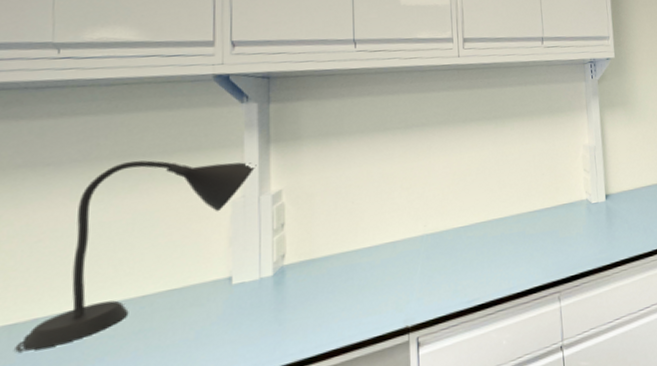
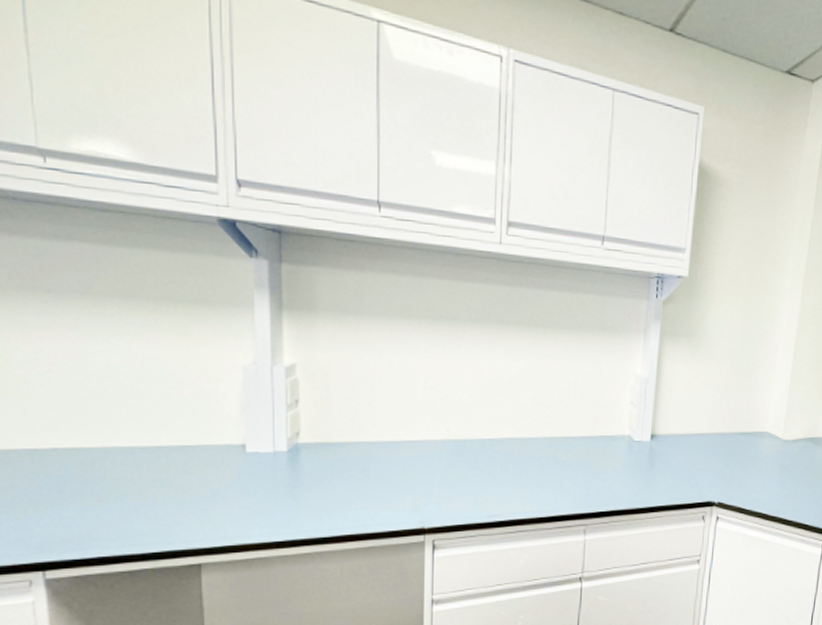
desk lamp: present [15,160,257,353] -> none [39,302,268,478]

